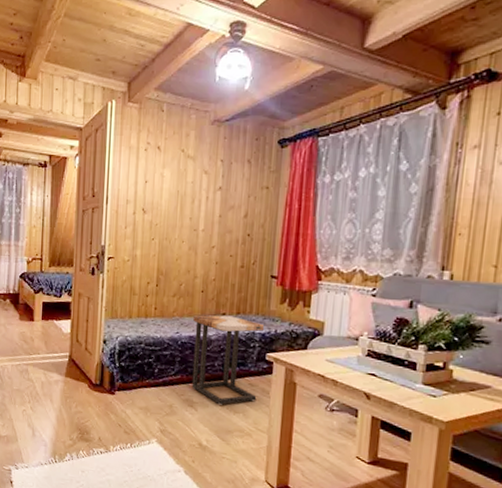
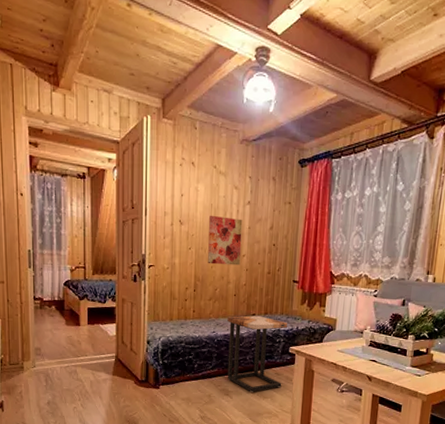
wall art: none [172,202,213,258] -> present [208,215,243,266]

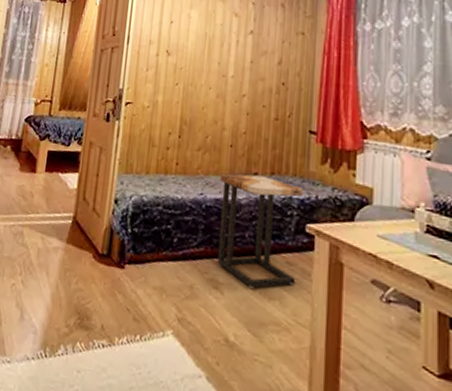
wall art: present [208,215,243,266] -> none [198,45,244,108]

